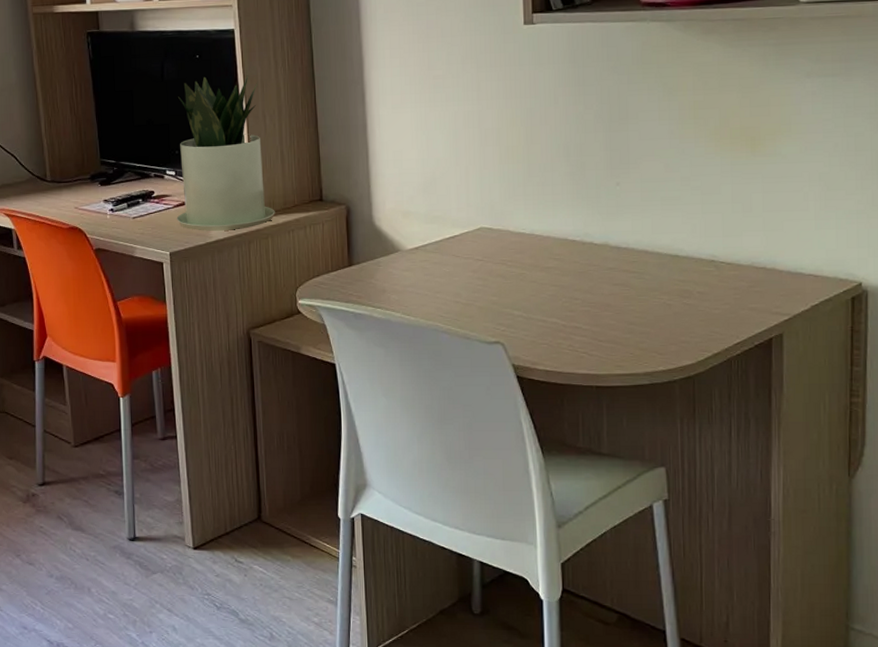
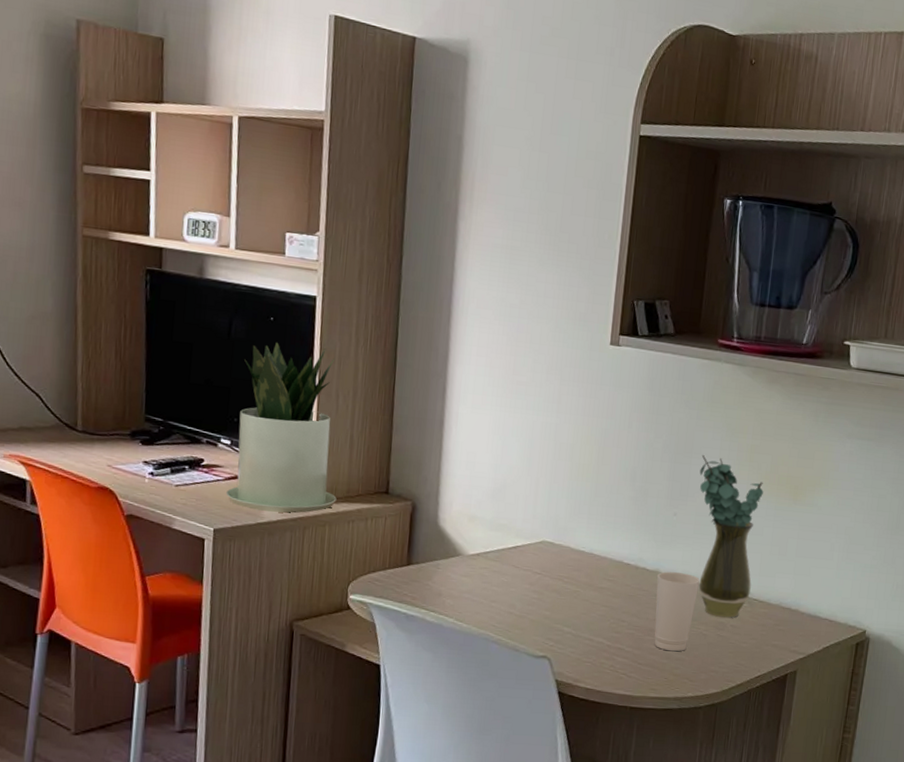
cup: none [607,243,656,325] -> present [654,571,700,652]
vase: none [638,119,715,284] -> present [699,455,764,618]

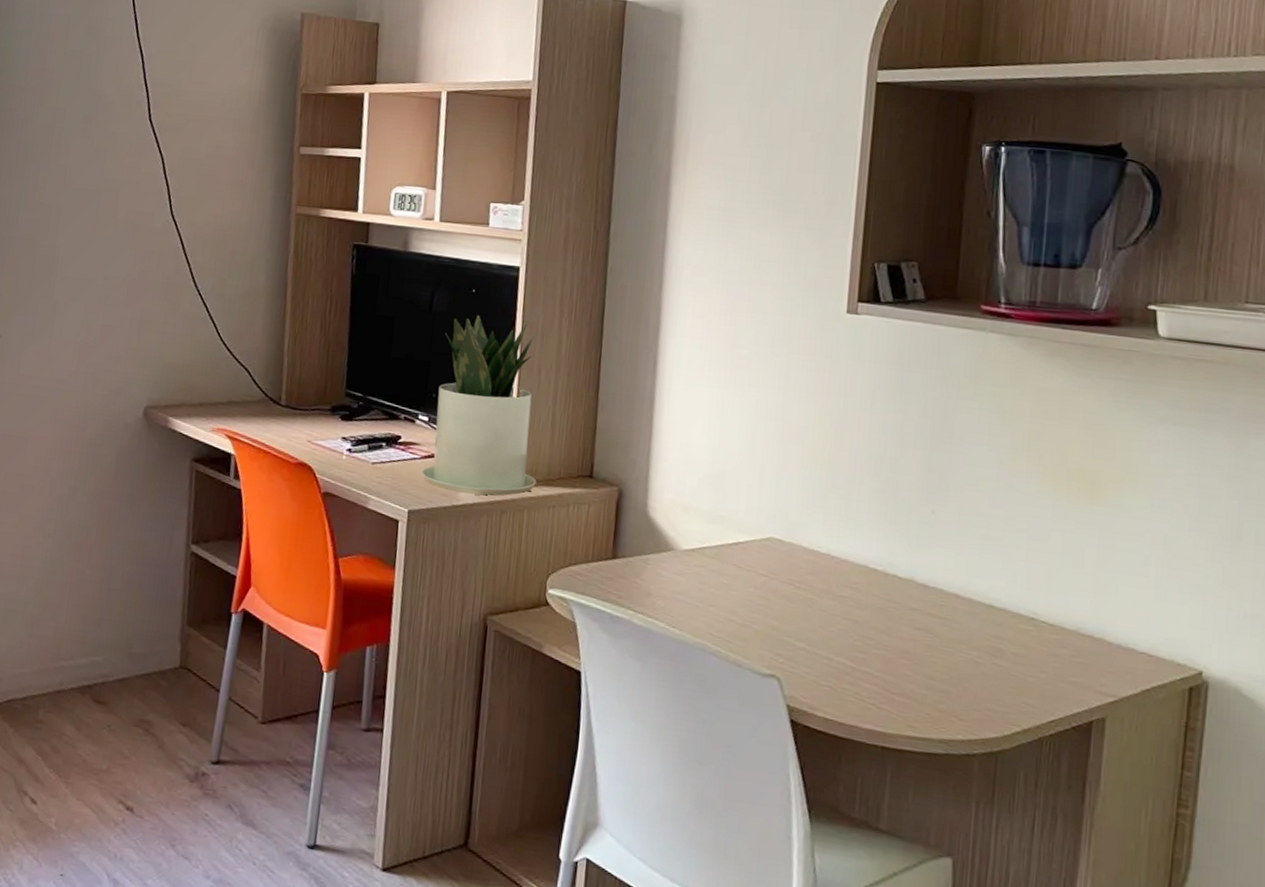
cup: present [654,571,700,652] -> none [910,581,969,681]
vase: present [699,455,764,618] -> none [963,441,1048,643]

